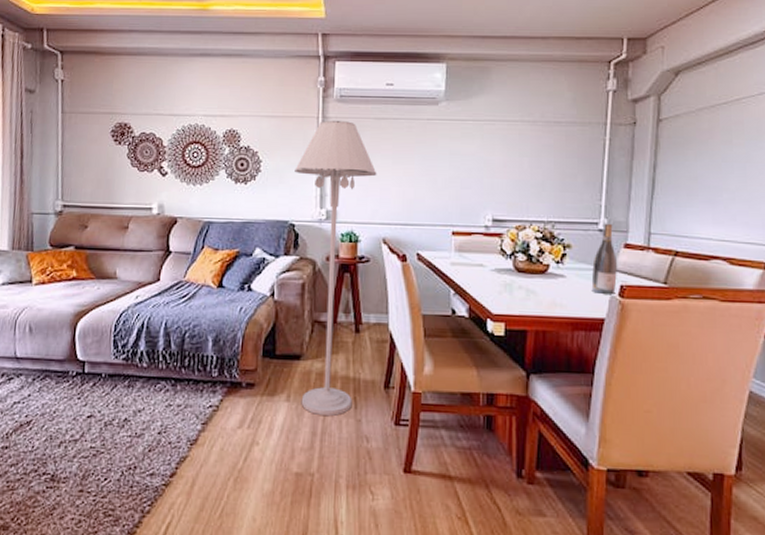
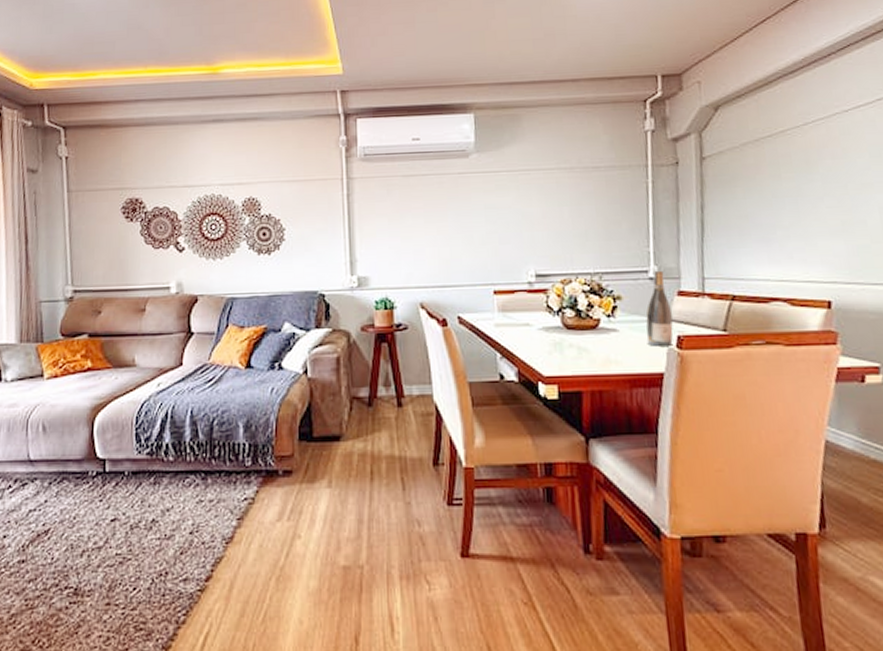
floor lamp: present [294,120,377,417] -> none [321,180,409,501]

